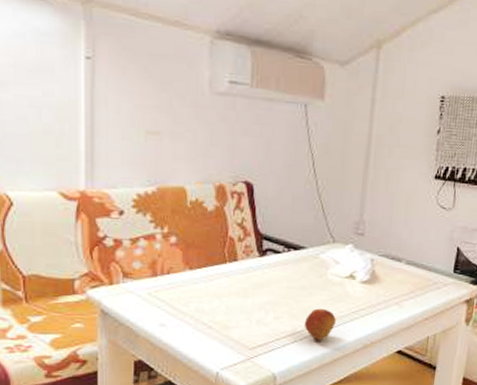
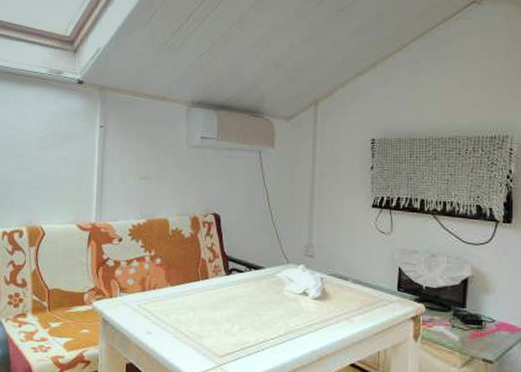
fruit: present [304,308,336,340] -> none [265,321,293,351]

